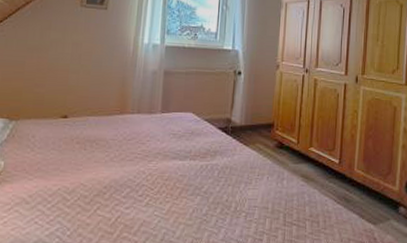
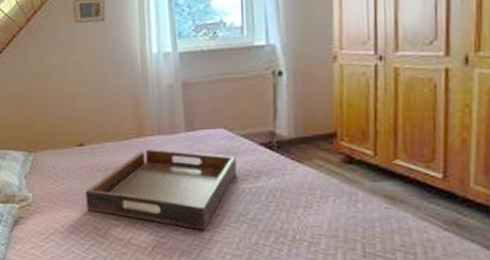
serving tray: none [59,126,199,202] -> present [85,149,237,231]

